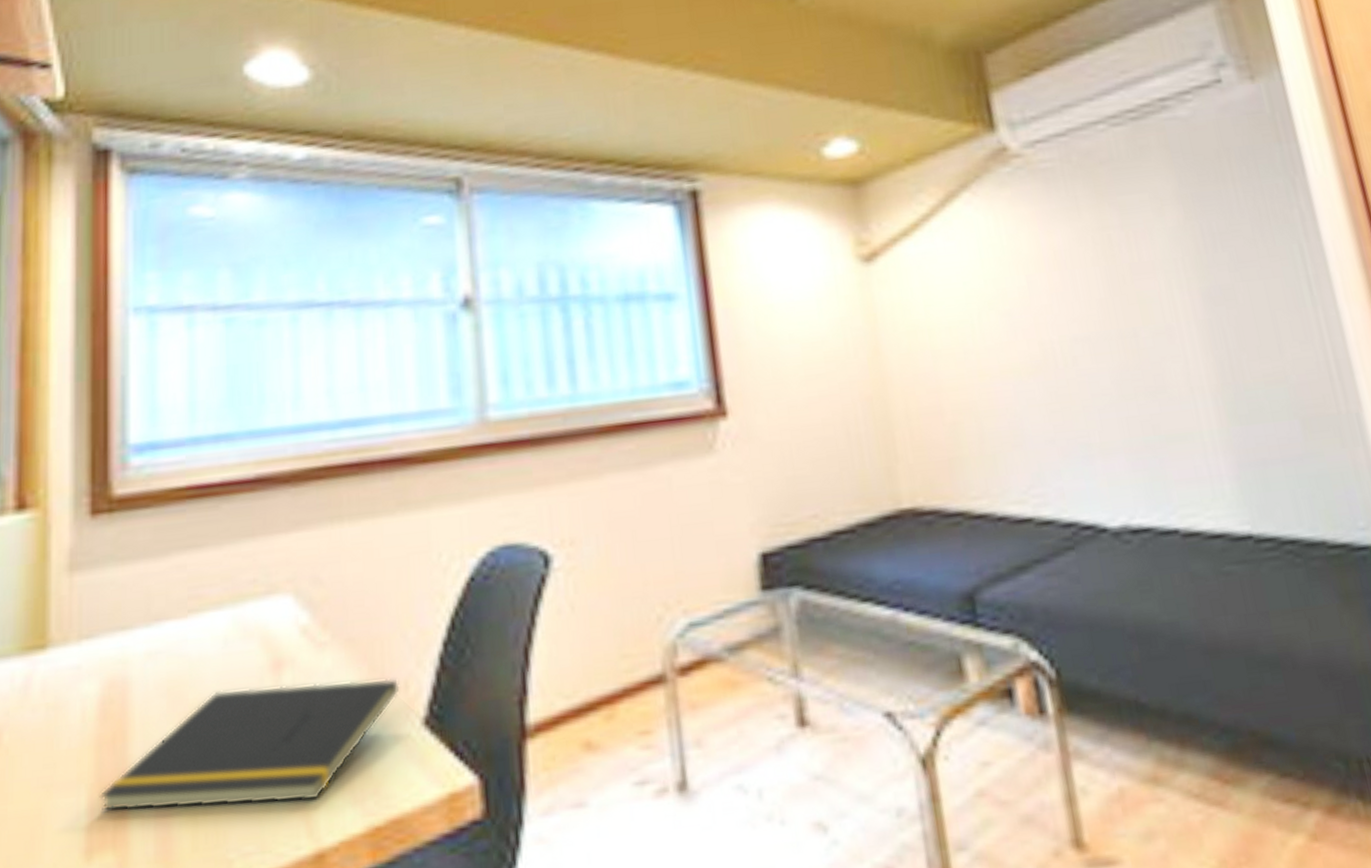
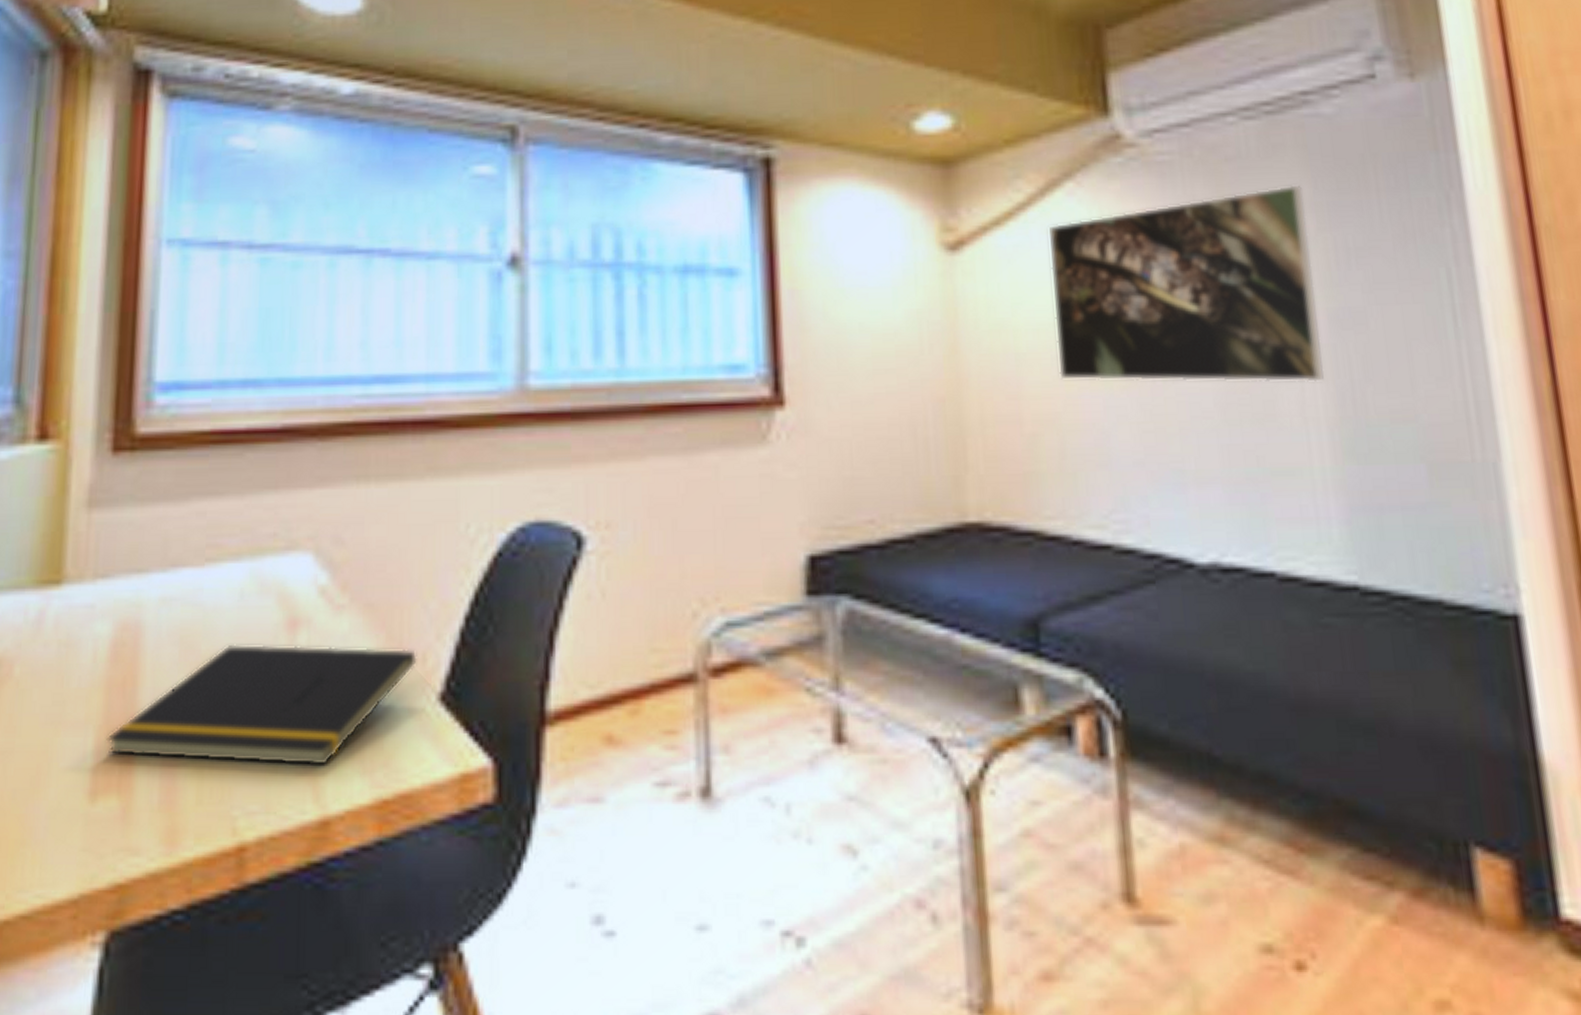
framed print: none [952,180,1205,372] -> present [1049,185,1325,383]

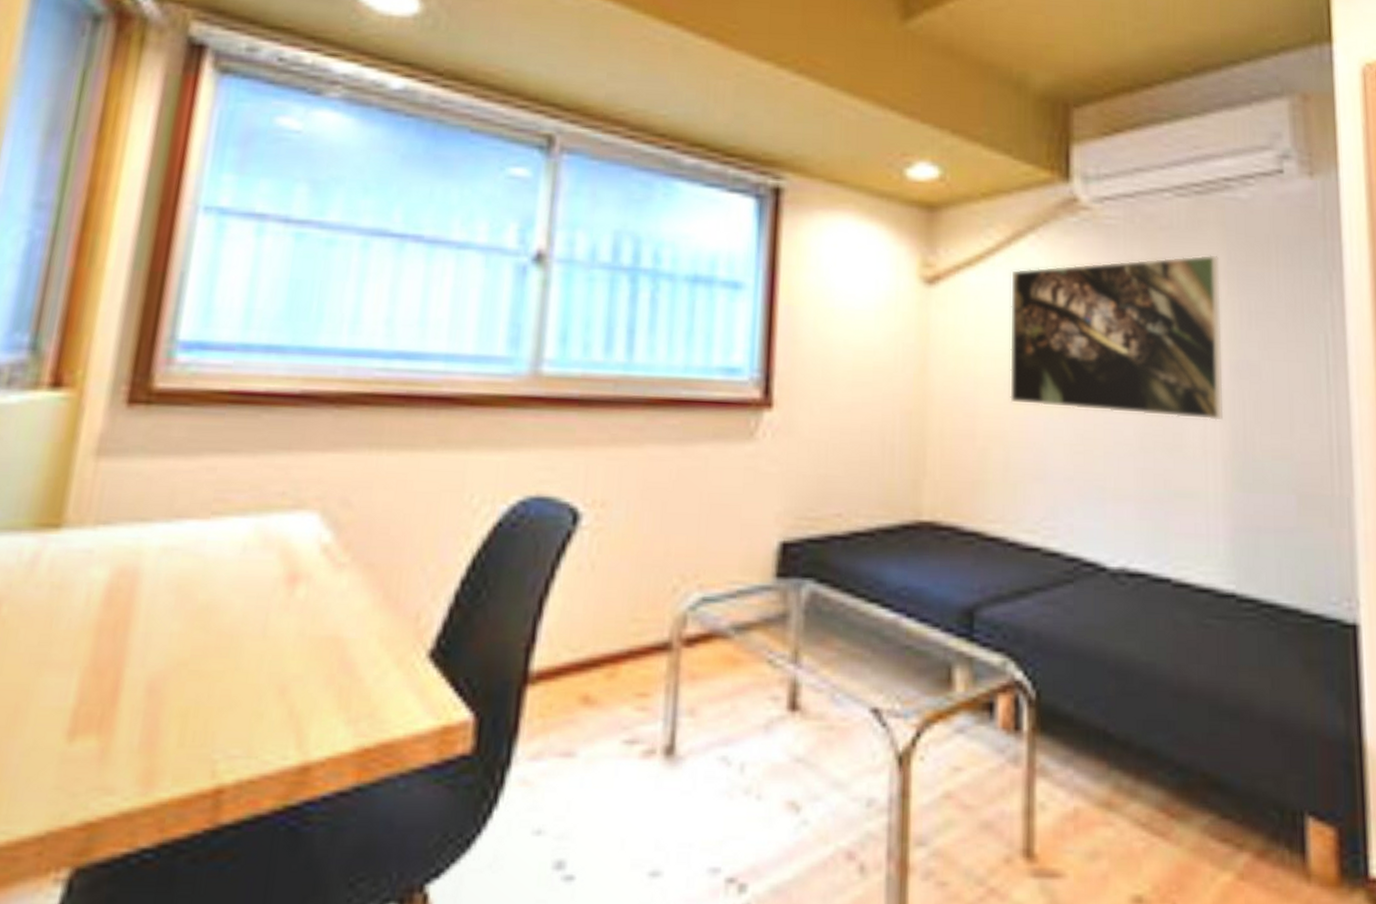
notepad: present [106,644,417,767] -> none [91,595,412,715]

